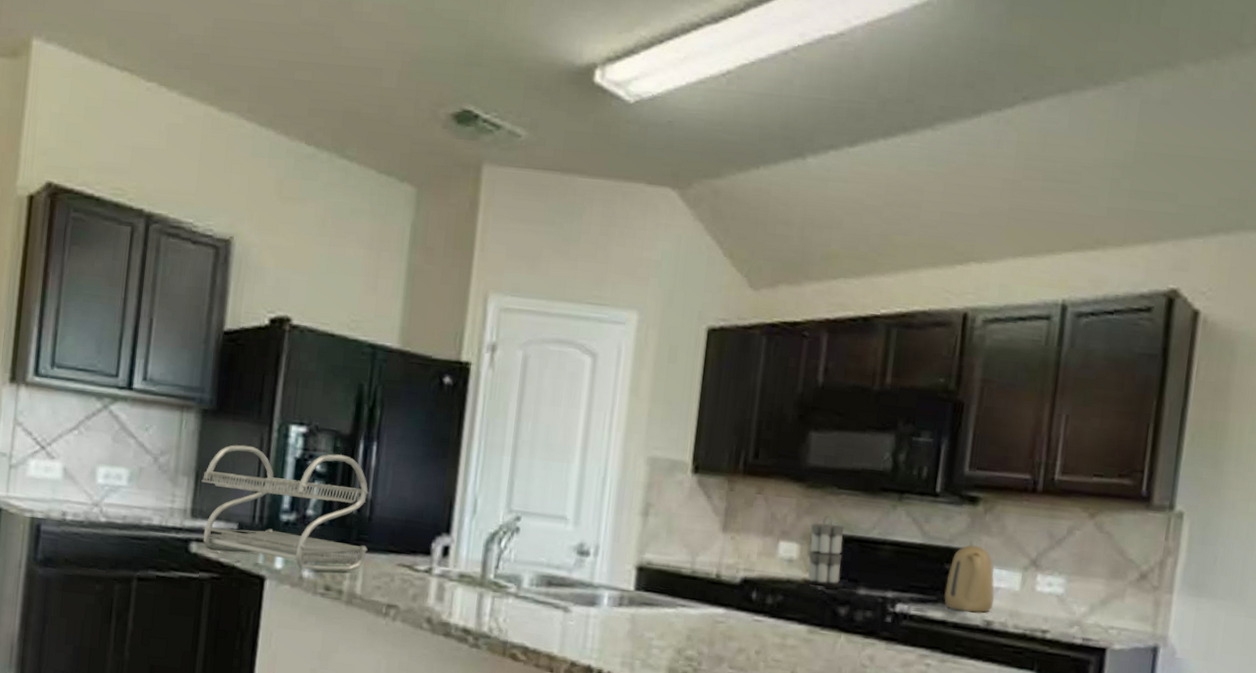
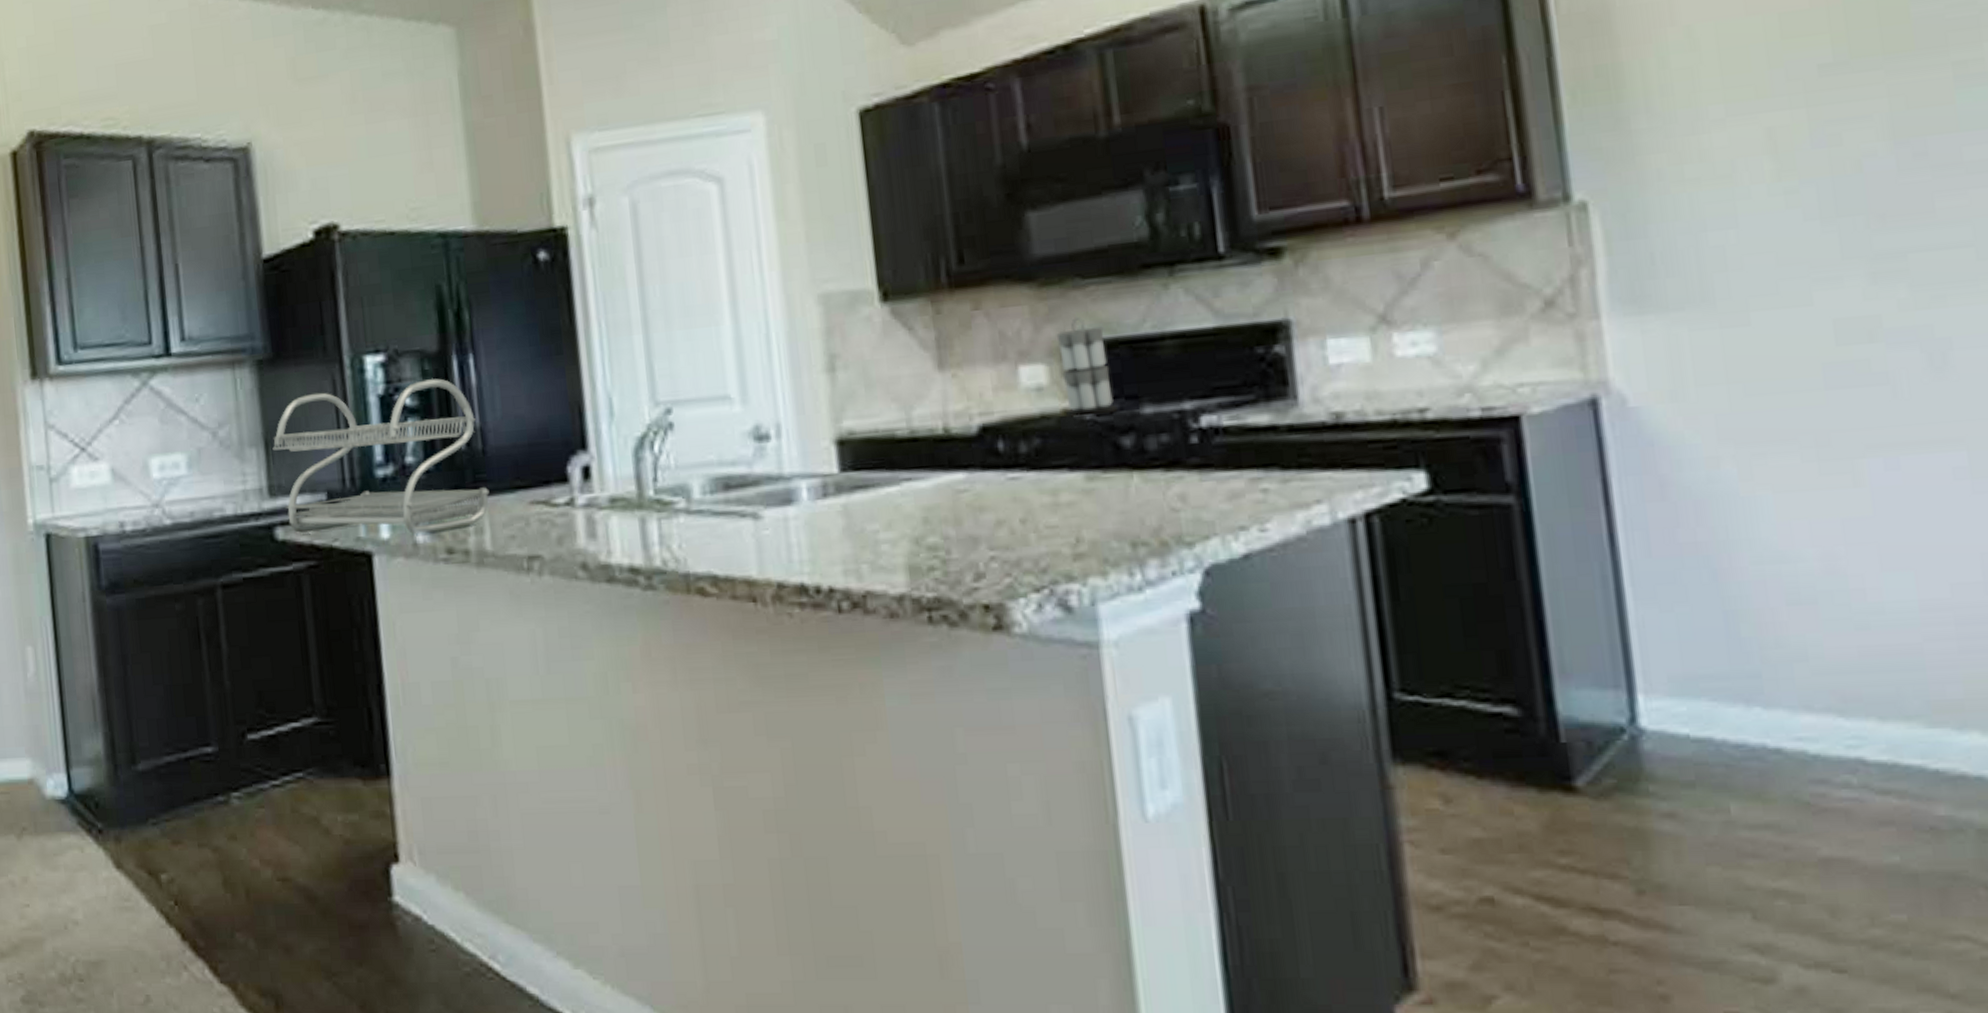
kettle: present [943,545,995,614] -> none [1262,313,1339,408]

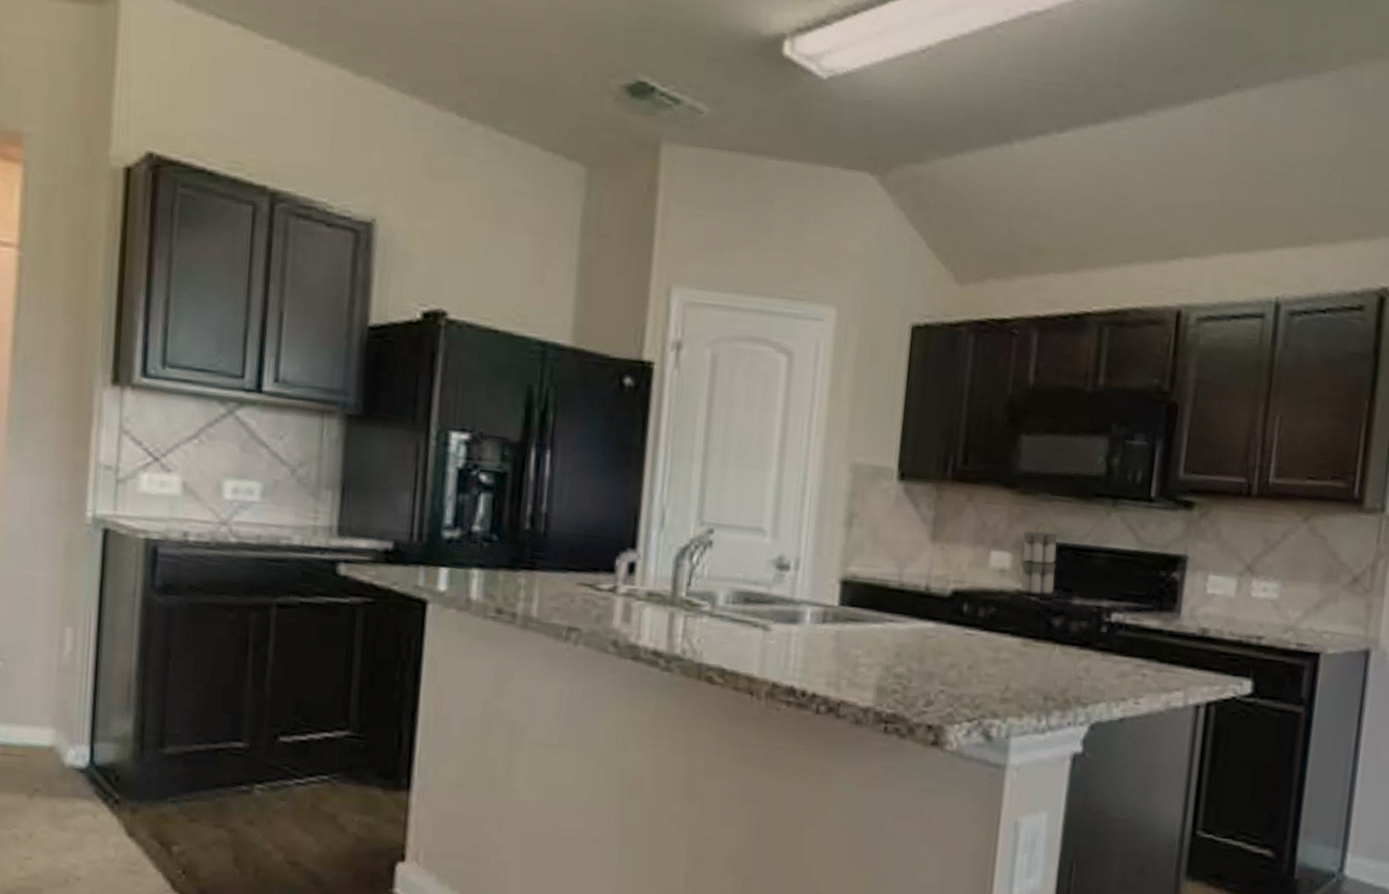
dish rack: present [272,378,490,535] -> none [348,454,544,594]

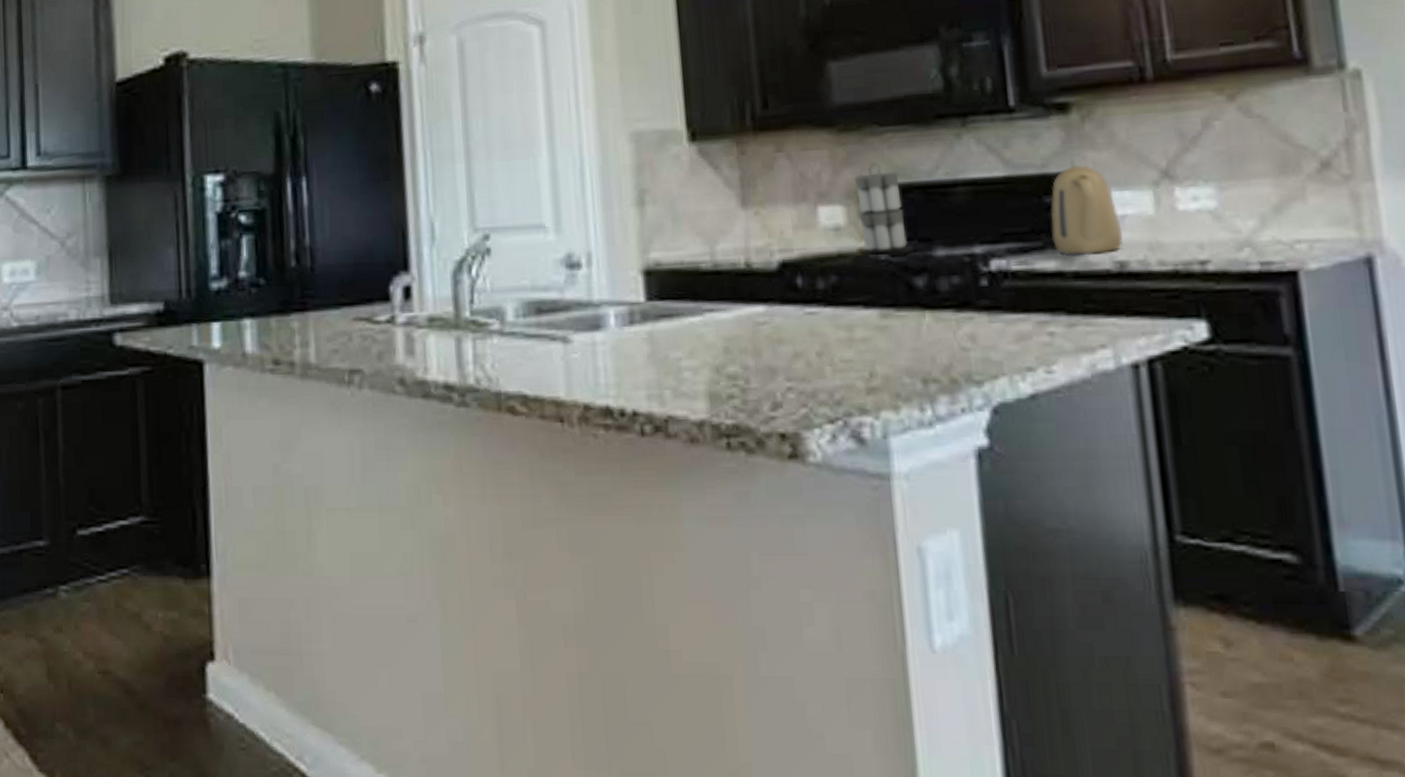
kettle: none [1159,551,1210,621] -> present [1050,165,1124,255]

